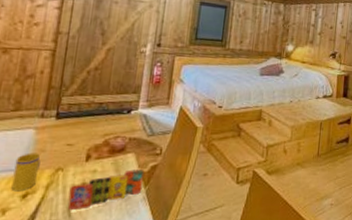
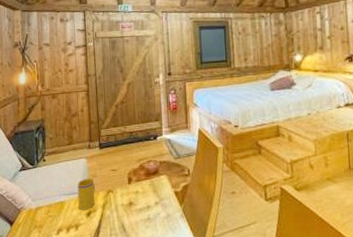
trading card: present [67,170,145,211] -> none [120,190,179,227]

